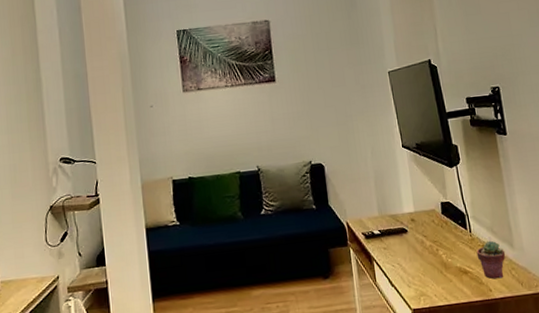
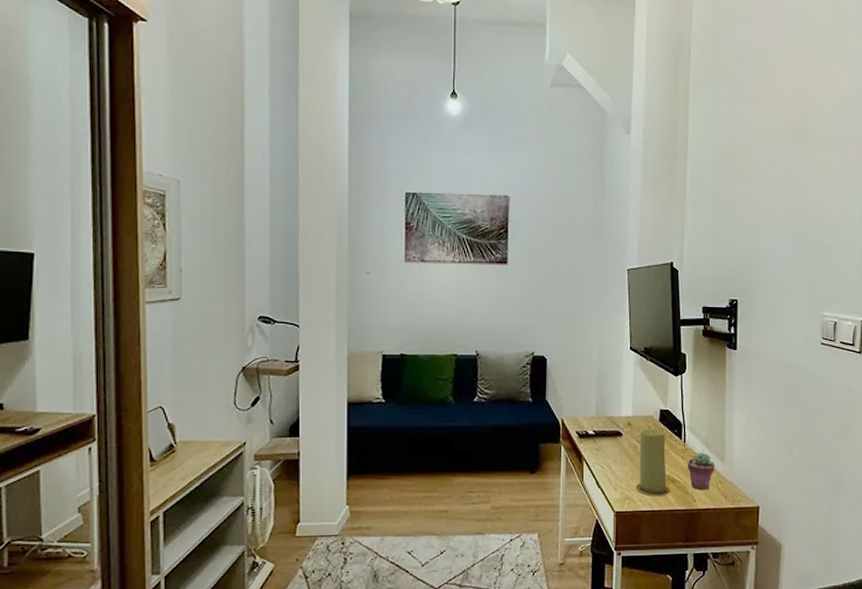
candle: none [425,221,464,291] -> present [635,428,670,497]

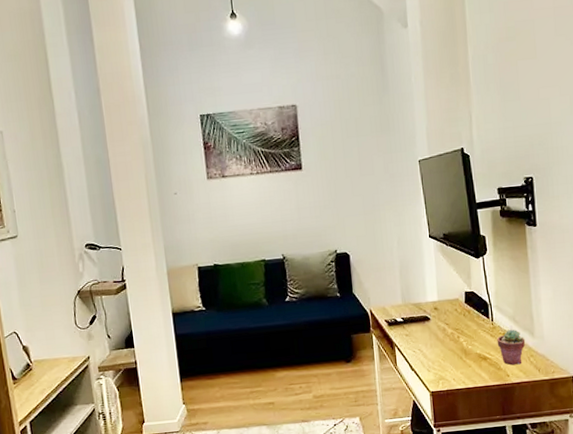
candle: present [635,428,670,497] -> none [447,310,482,375]

